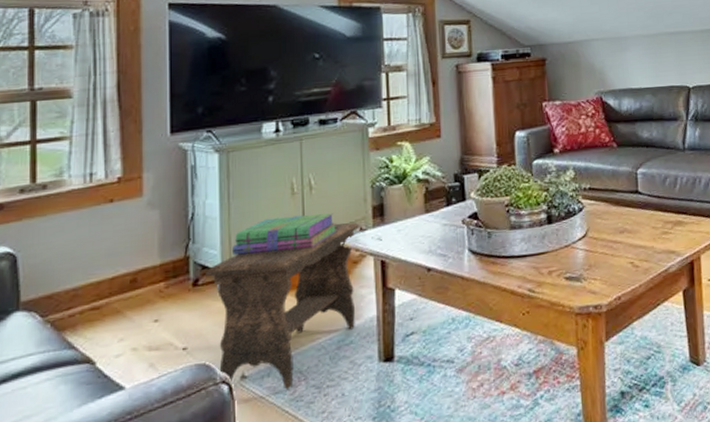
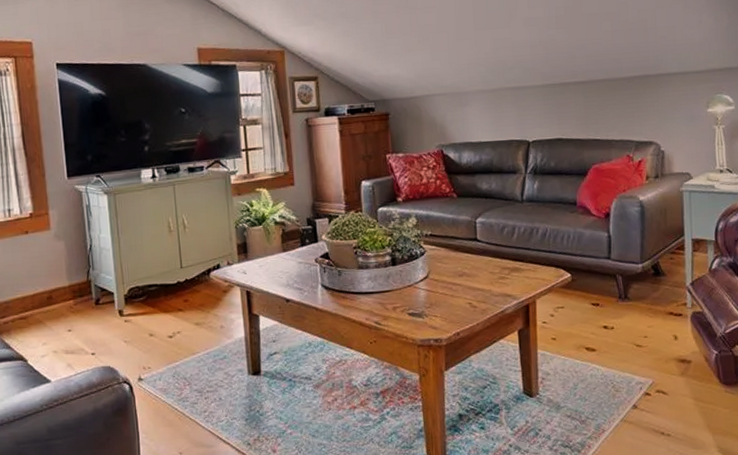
footstool: present [204,222,360,390] -> none [103,257,228,392]
stack of books: present [233,213,336,256] -> none [124,249,208,281]

